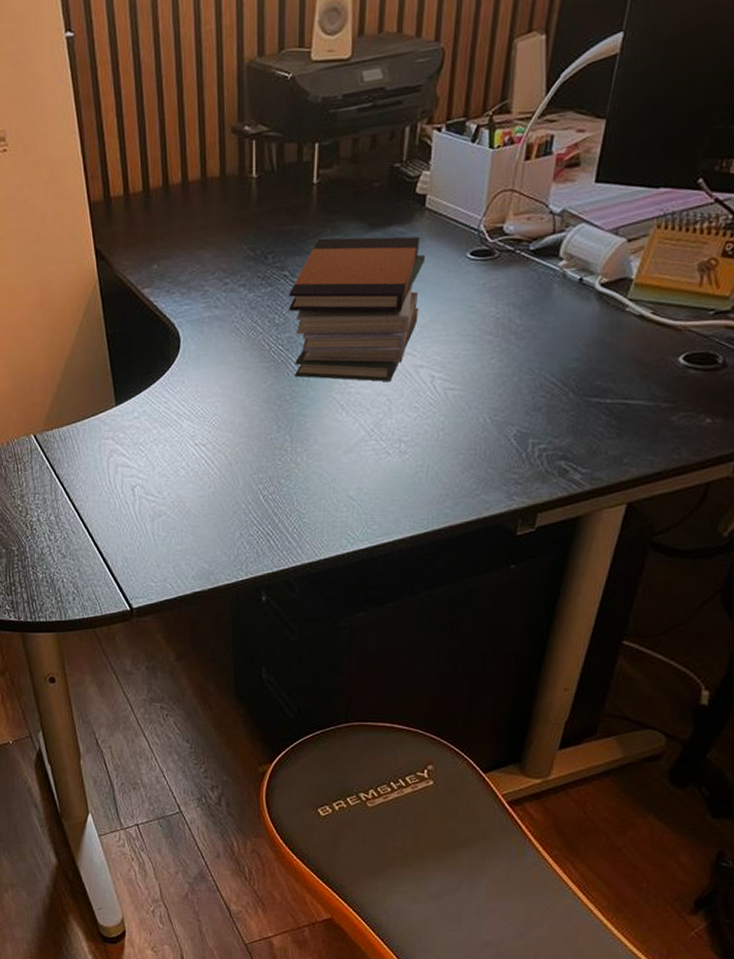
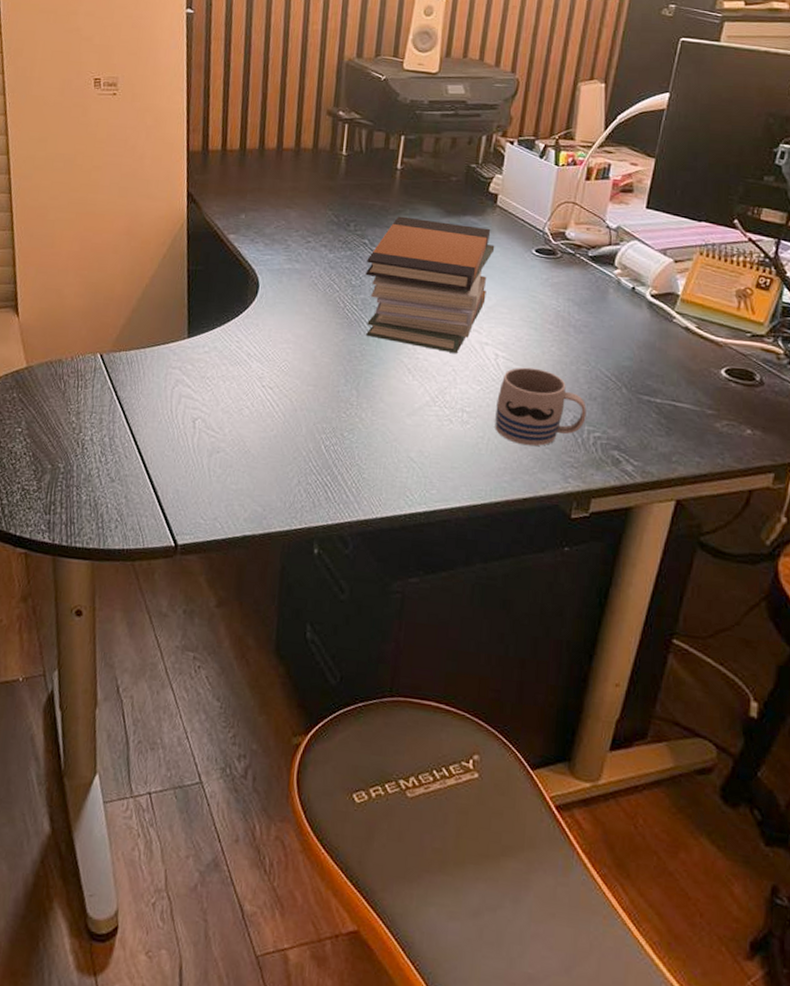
mug: none [434,385,531,468] -> present [495,367,587,446]

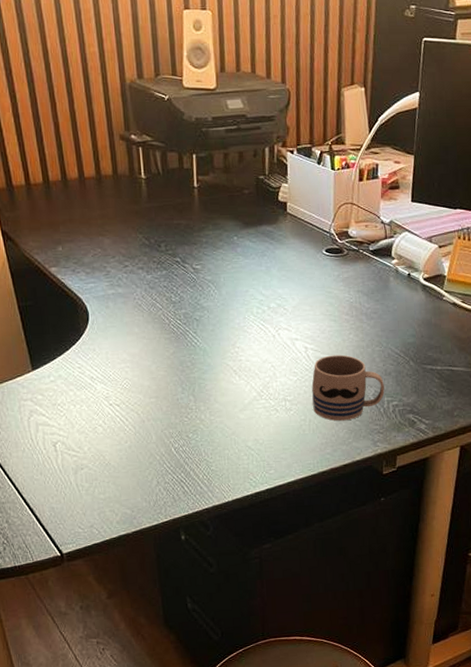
book stack: present [365,216,495,353] -> none [182,232,291,351]

